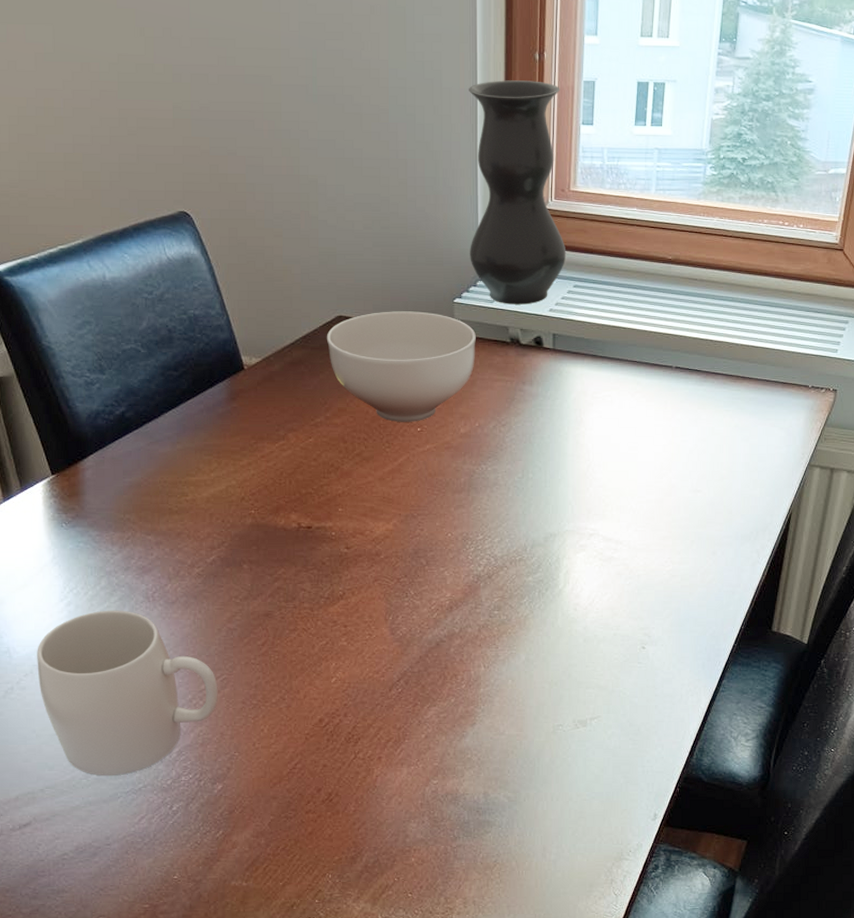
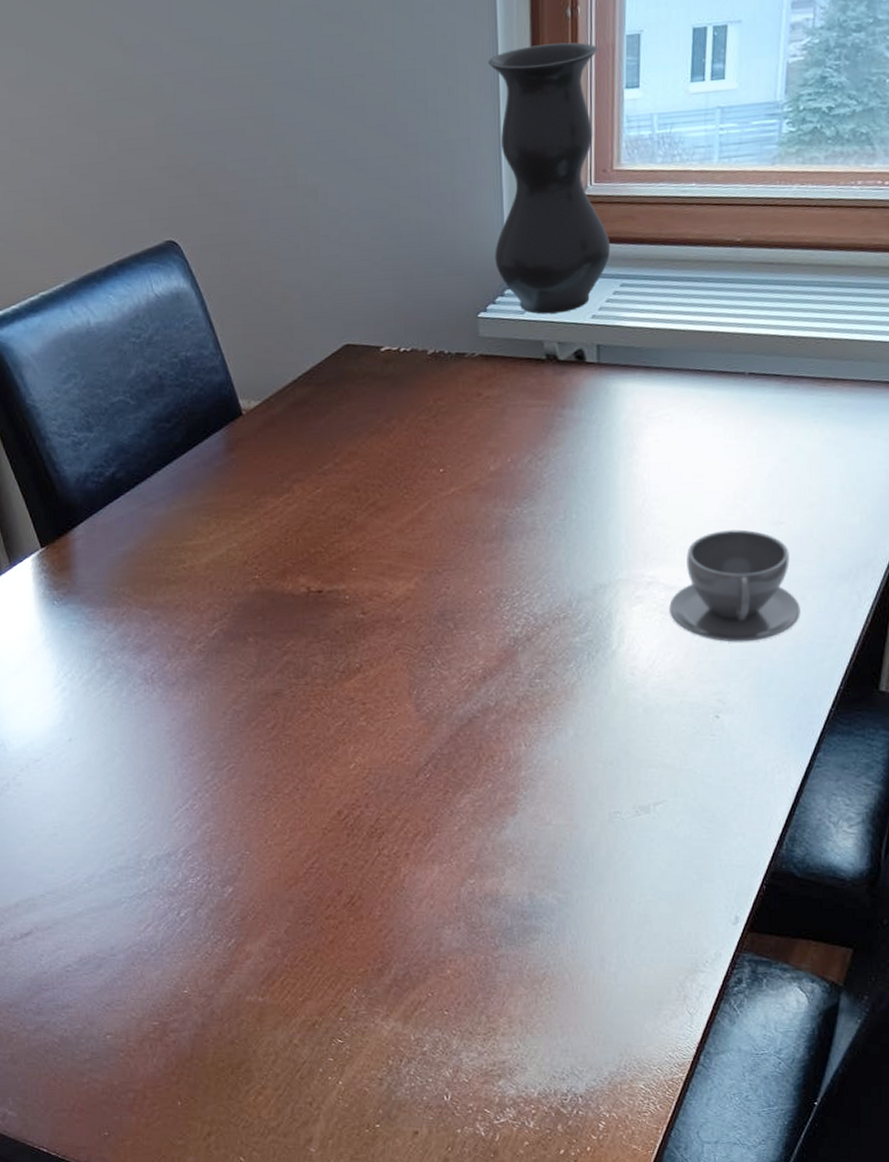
mug: present [37,610,218,776] -> none [32,694,225,880]
bowl: present [326,311,476,422] -> none [332,331,506,463]
teacup: none [607,494,712,587] -> present [669,529,800,642]

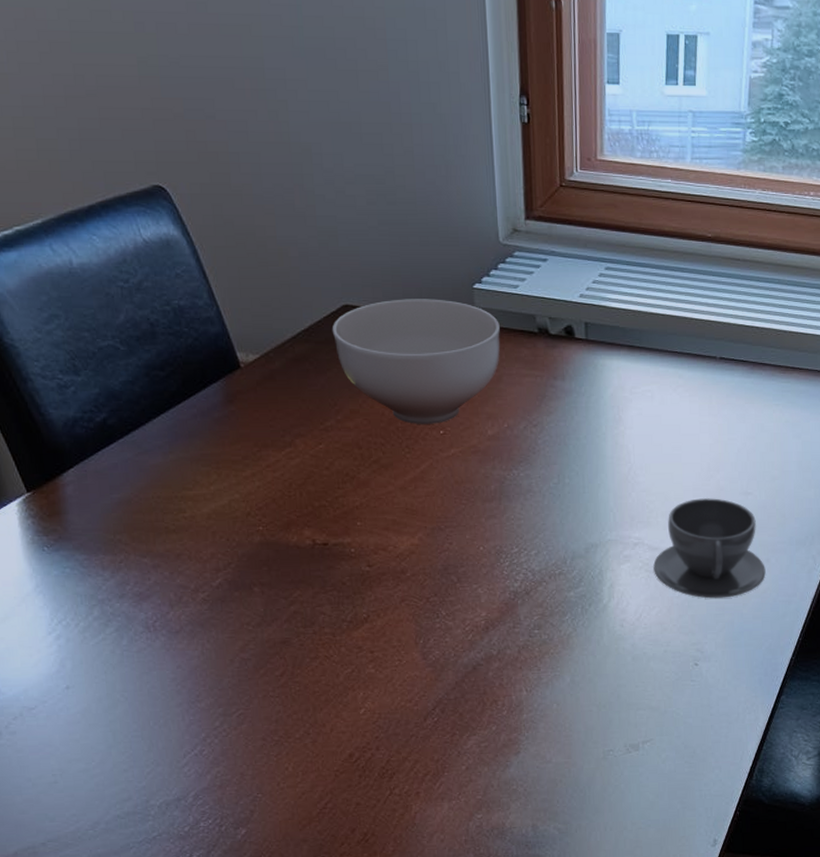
bowl: none [332,331,506,463] -> present [331,299,501,424]
vase: present [488,42,611,314] -> none [478,31,596,290]

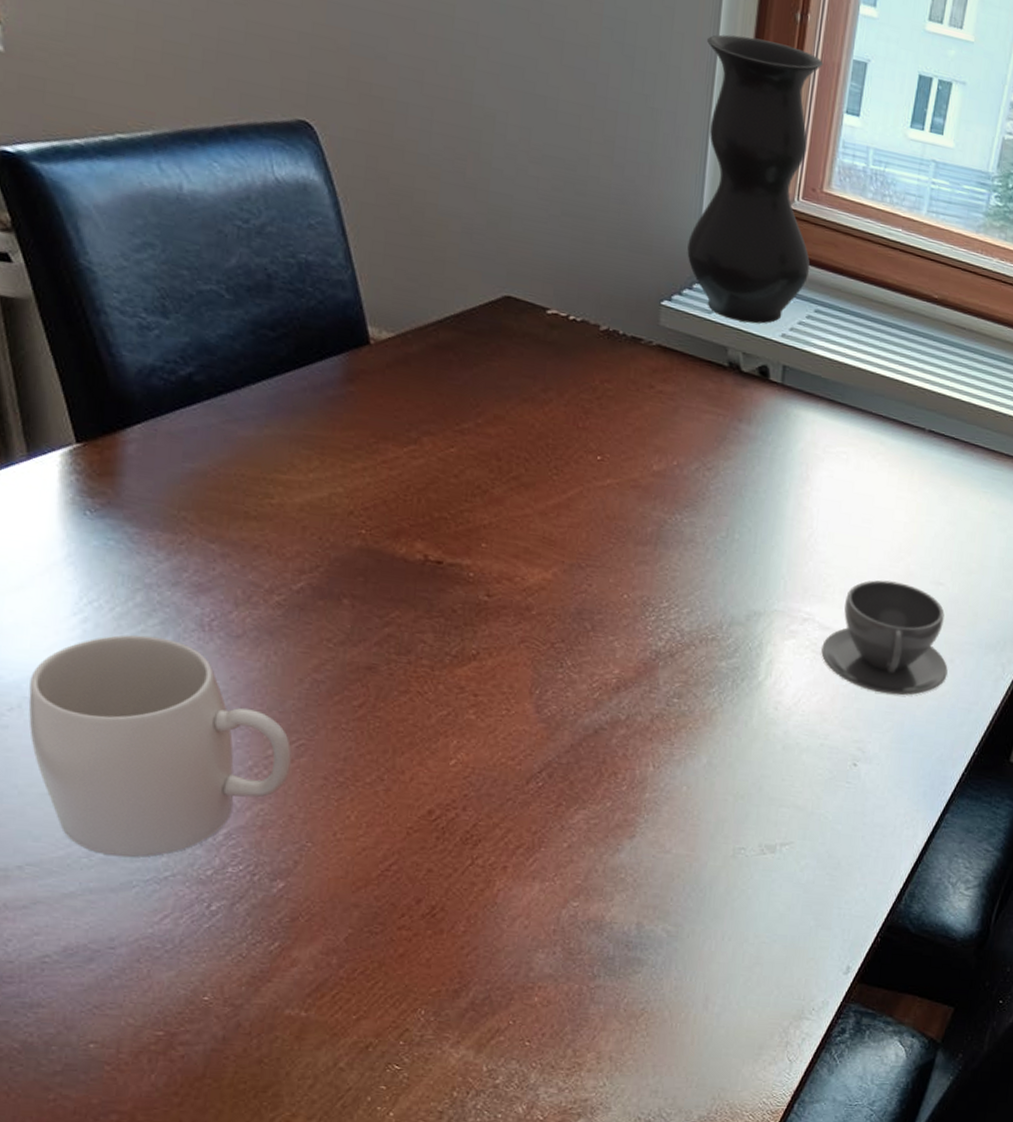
mug: none [25,642,235,826] -> present [28,635,292,858]
bowl: present [331,299,501,424] -> none [487,299,685,448]
vase: none [478,31,596,290] -> present [687,34,824,324]

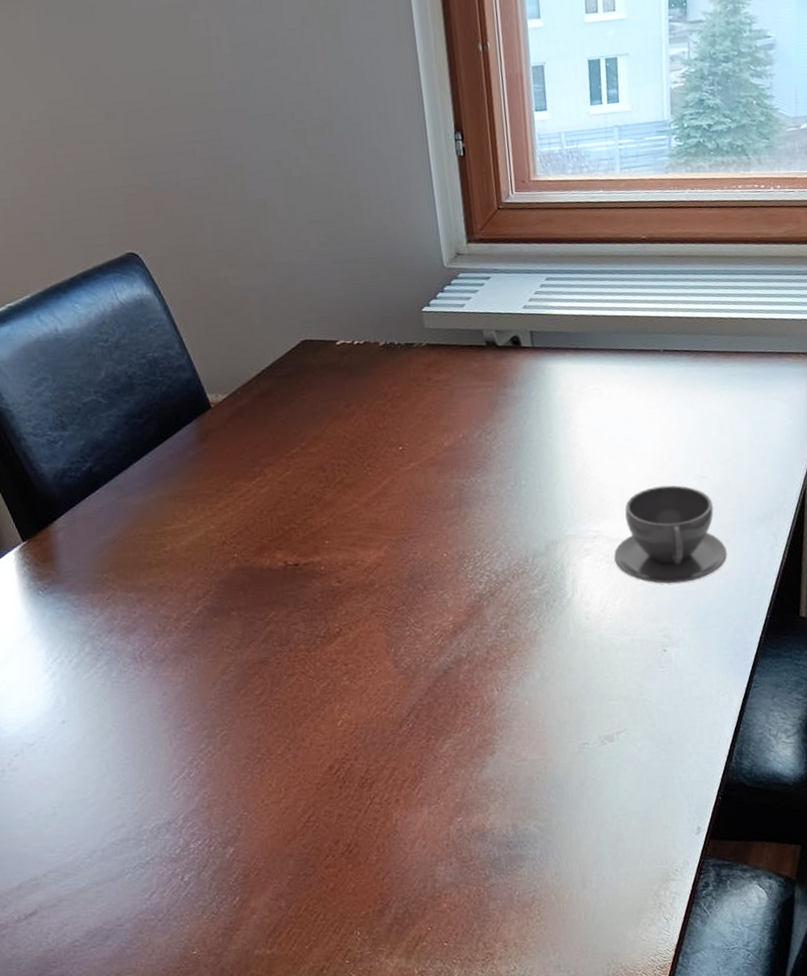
mug: present [28,635,292,858] -> none [25,674,220,853]
vase: present [687,34,824,324] -> none [413,72,535,307]

